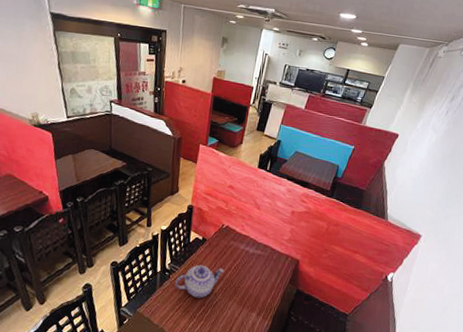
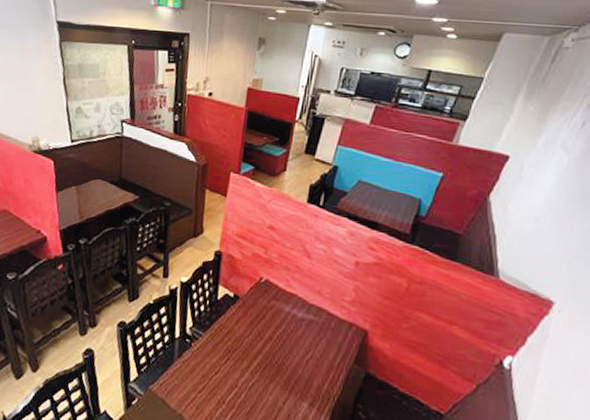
teapot: present [175,264,224,298] -> none [198,330,263,377]

